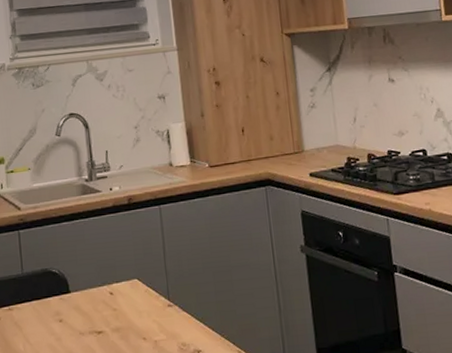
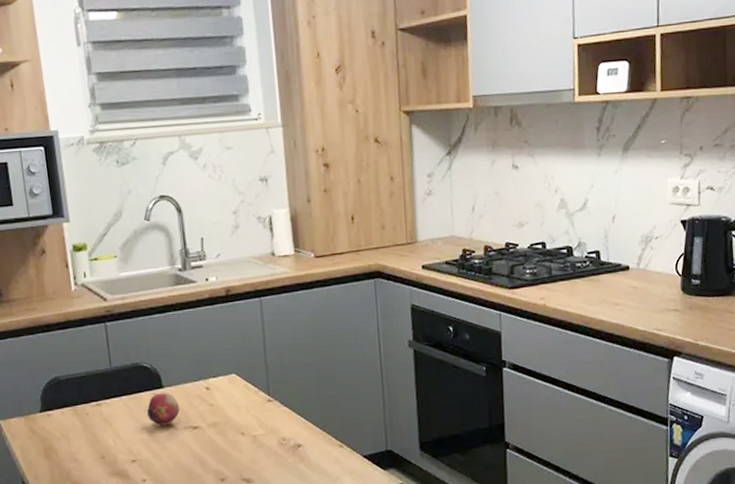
fruit: none [55,297,85,330] -> present [147,393,179,426]

